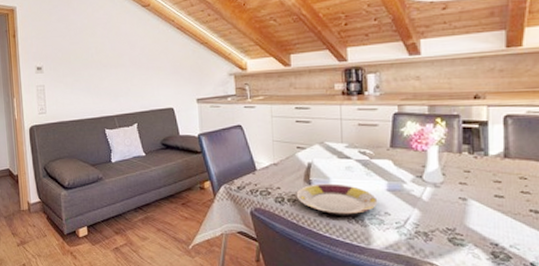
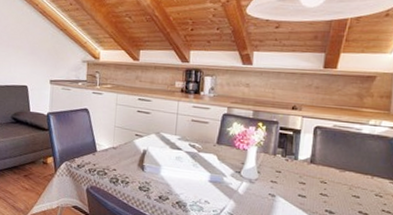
plate: present [296,183,378,215] -> none [129,169,200,201]

